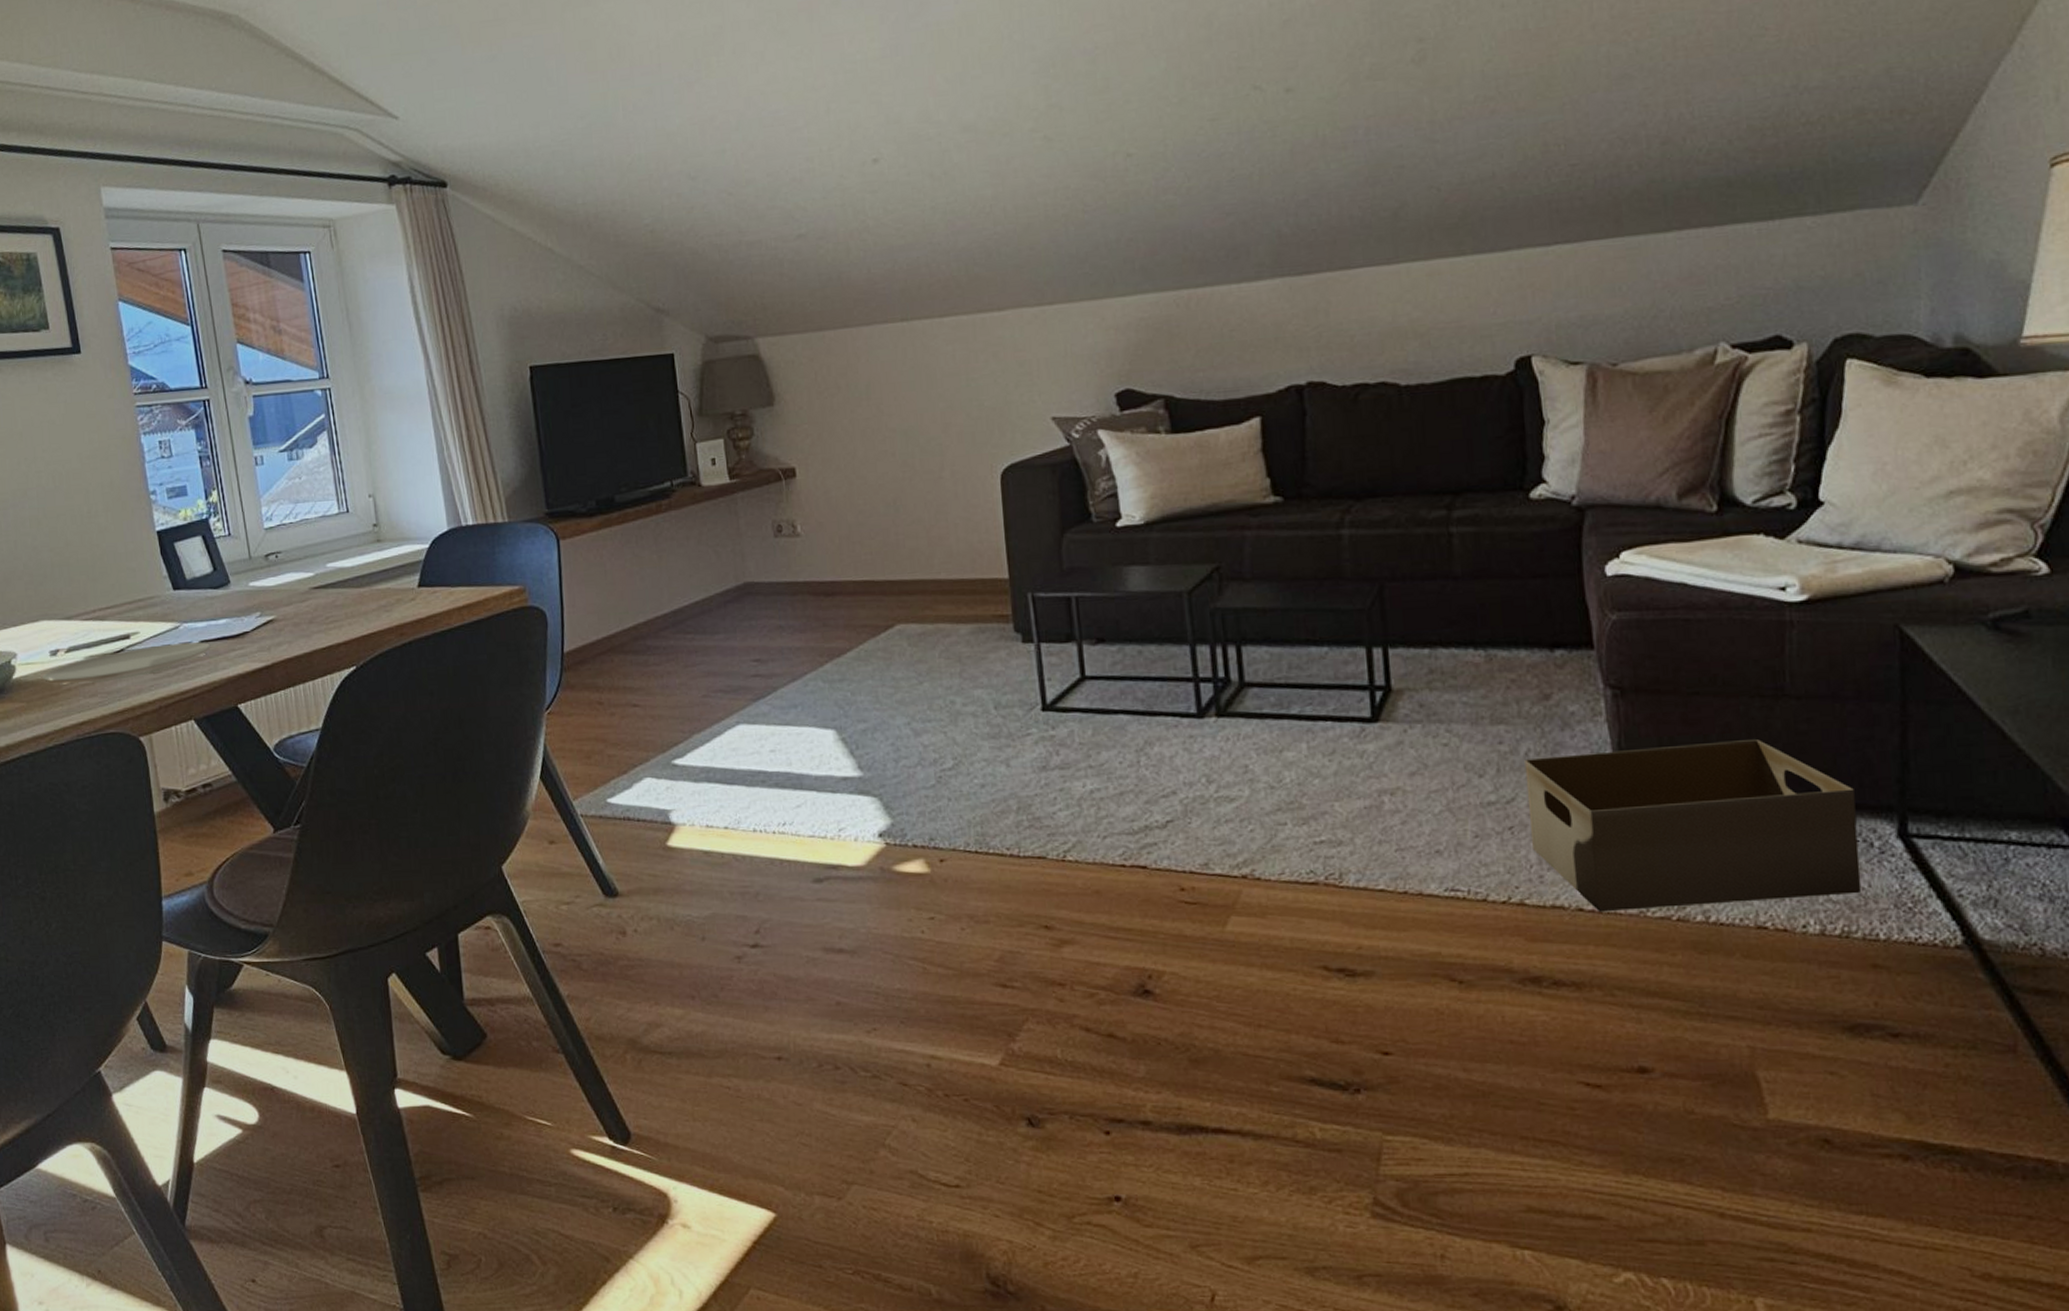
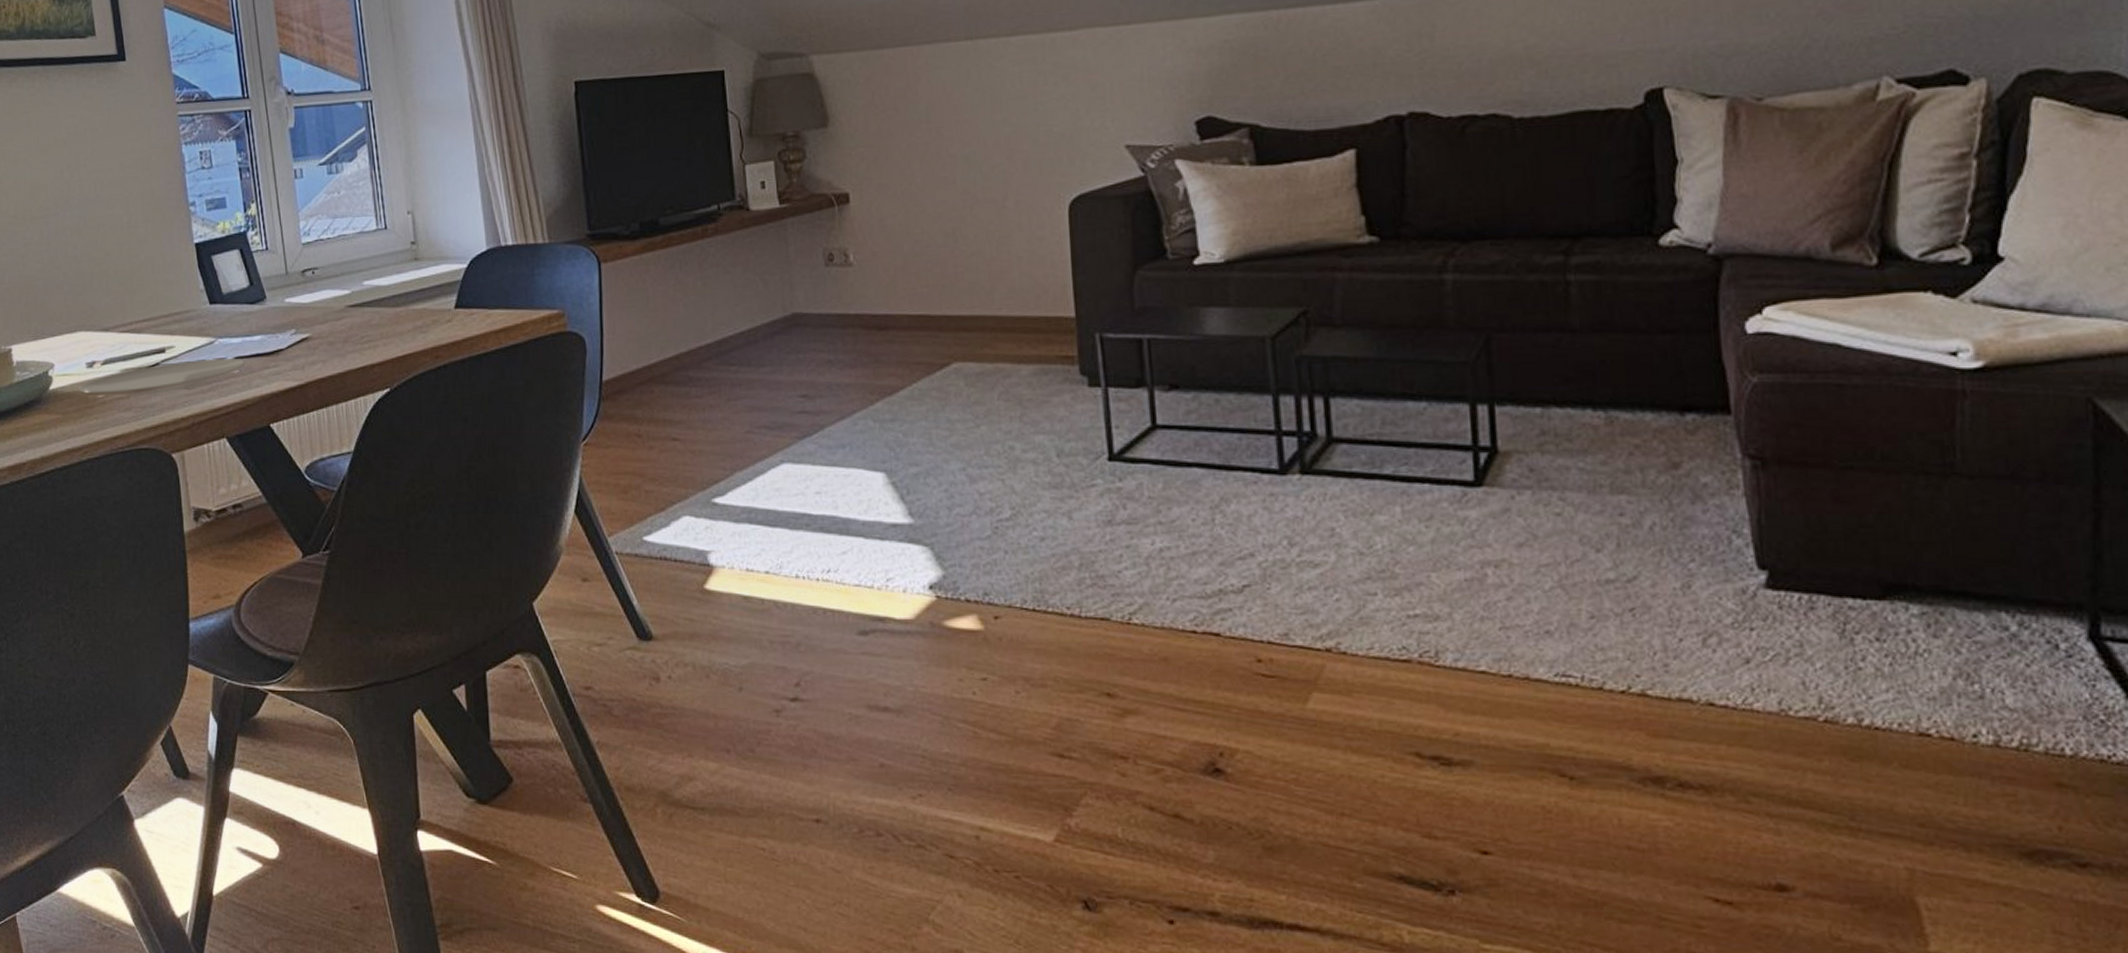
storage basket: present [1524,739,1861,911] -> none [1649,522,2043,708]

